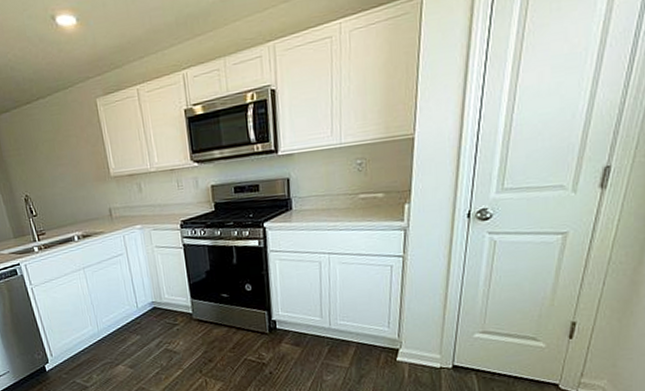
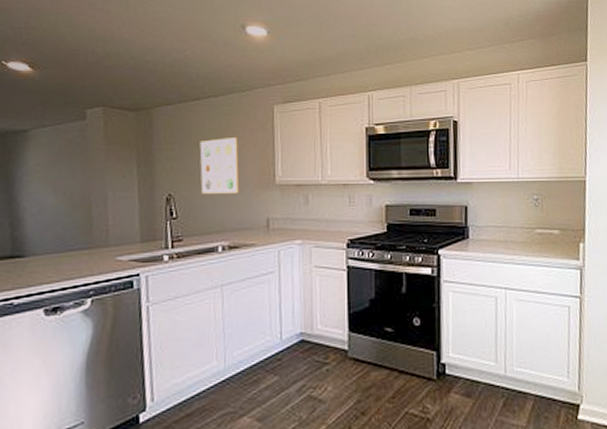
wall art: none [40,136,82,192] -> present [199,137,240,194]

